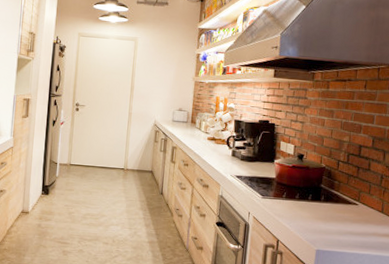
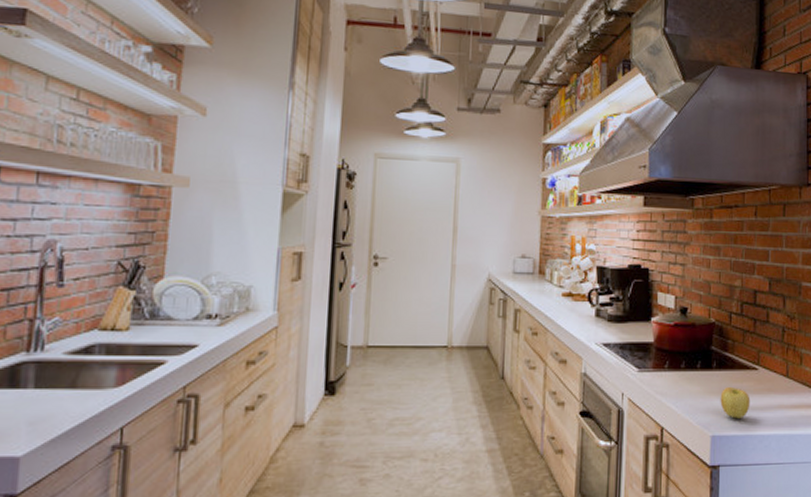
apple: none [325,215,350,240] -> present [720,386,751,419]

